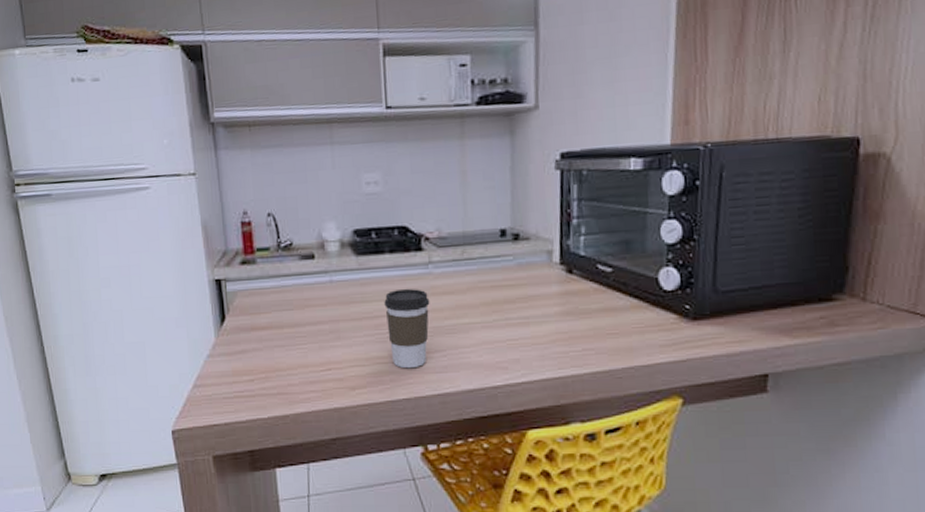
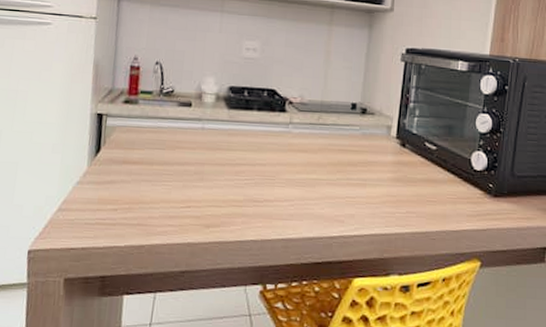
coffee cup: present [384,288,430,369] -> none [246,142,286,214]

